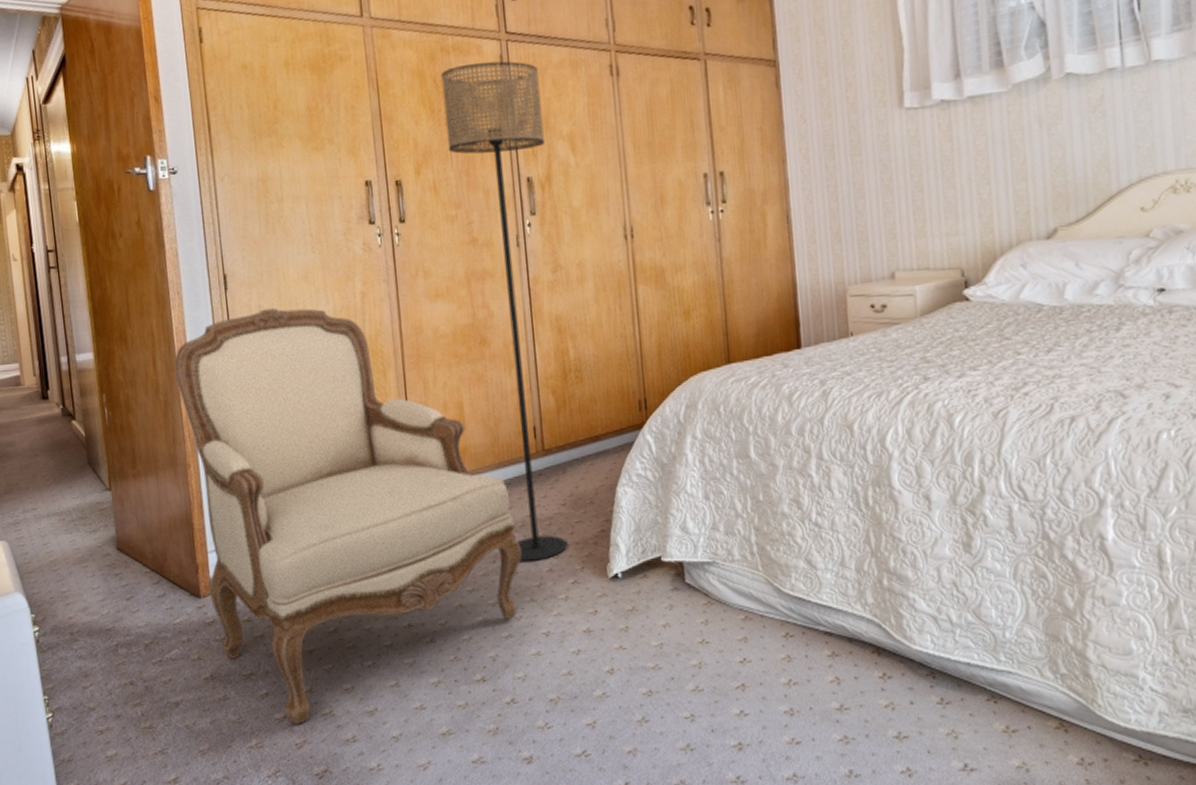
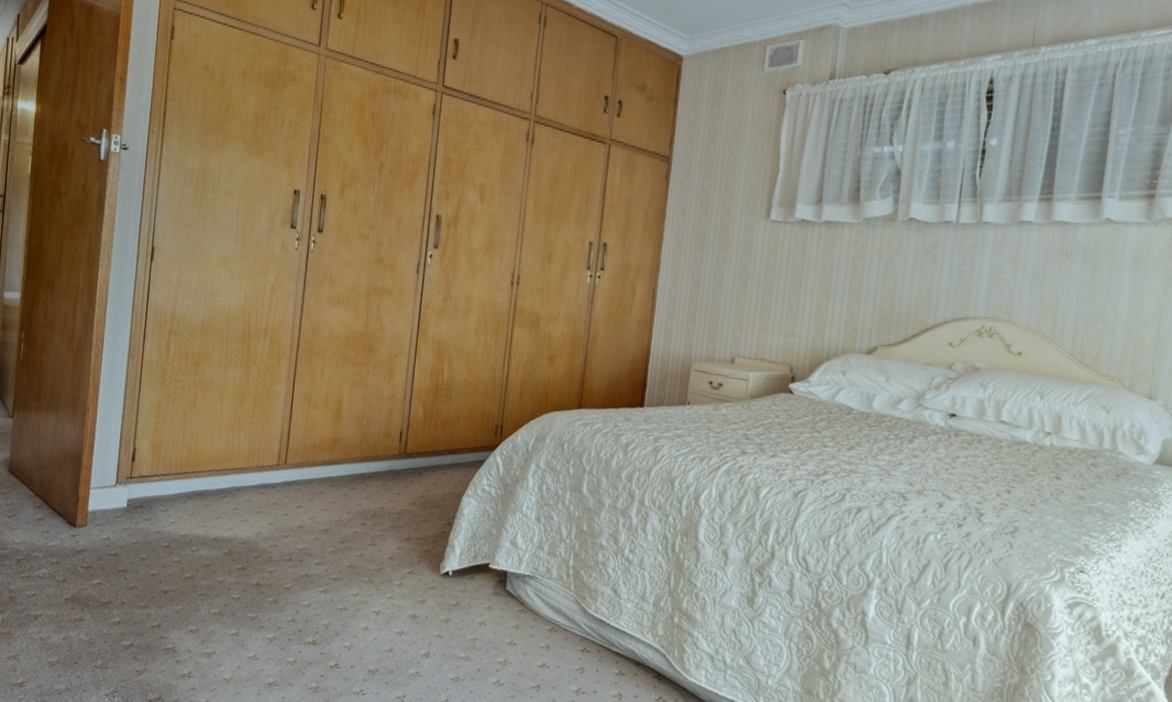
armchair: present [174,308,522,724] -> none [85,284,369,654]
floor lamp: present [441,61,568,563] -> none [365,106,465,549]

